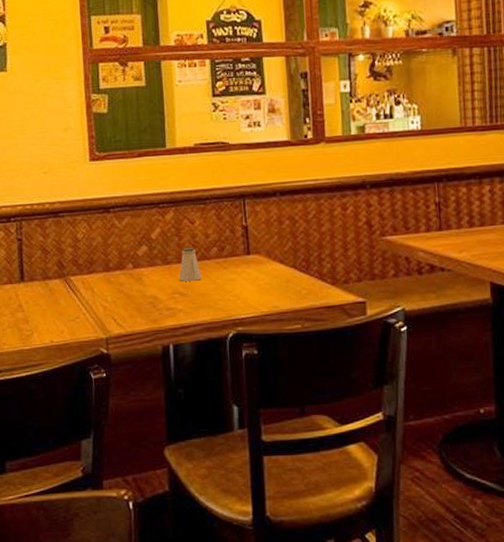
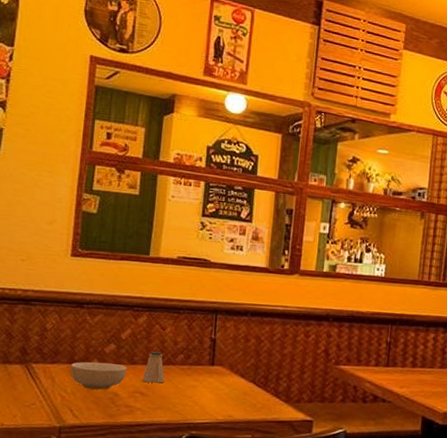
cereal bowl: none [107,265,163,296] -> present [70,362,127,390]

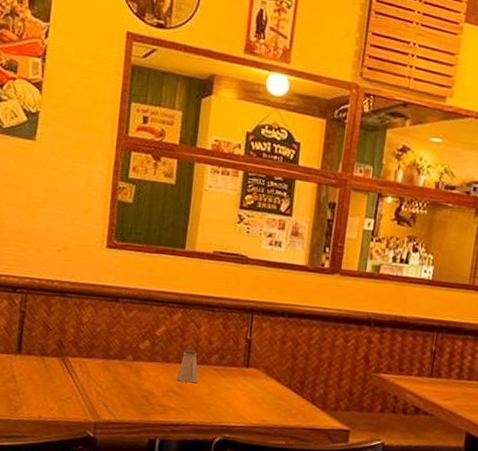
cereal bowl: present [70,362,127,390] -> none [105,357,162,388]

